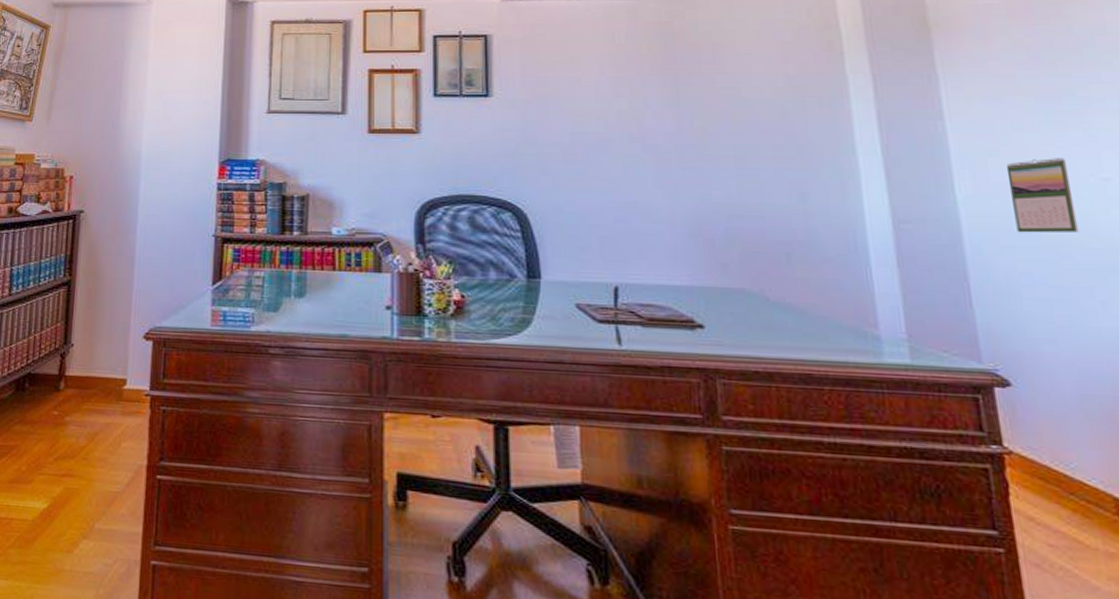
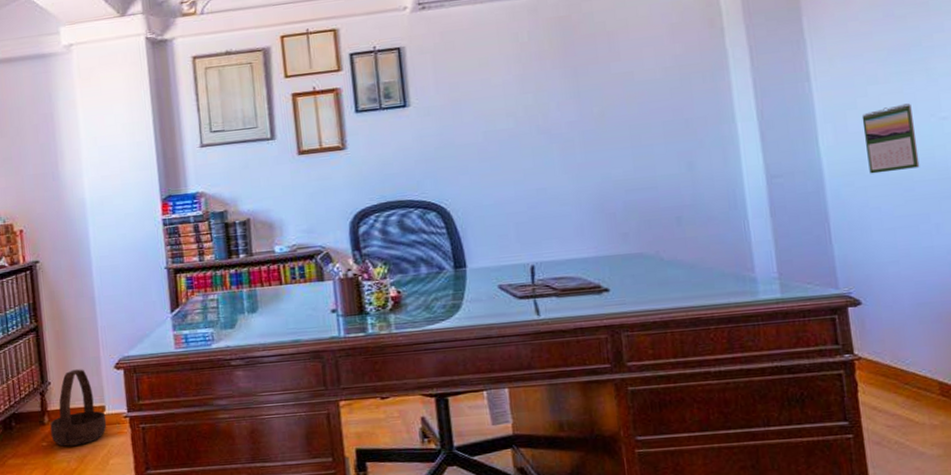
basket: none [64,333,126,421] -> present [50,369,107,447]

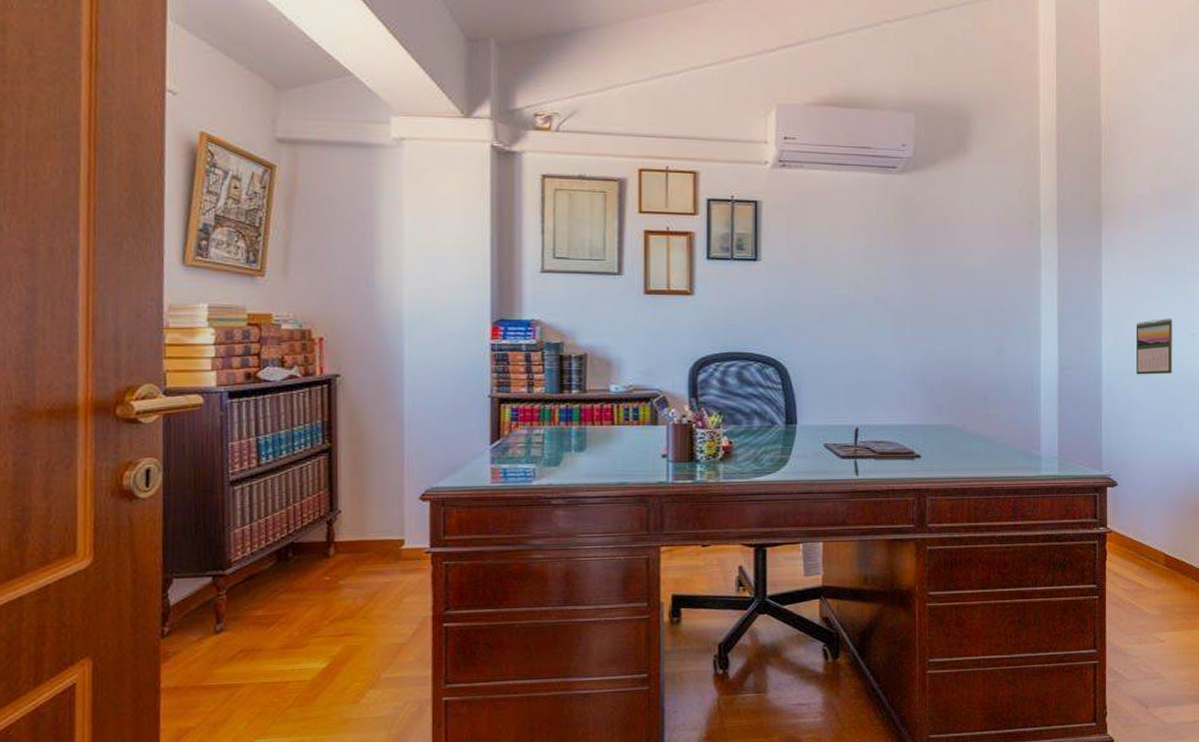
basket: present [50,369,107,447] -> none [336,498,405,582]

